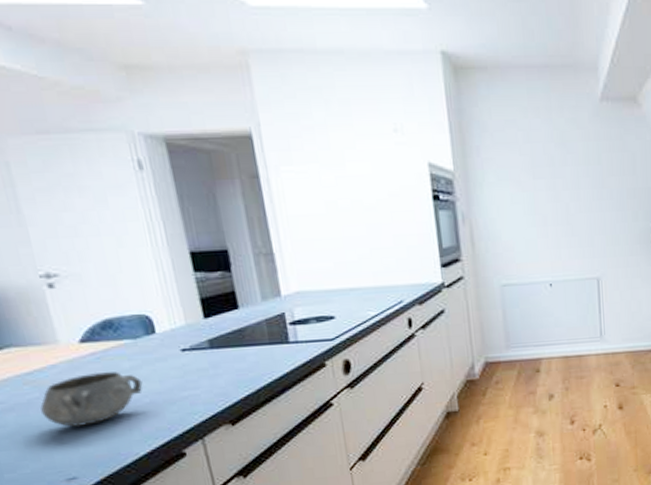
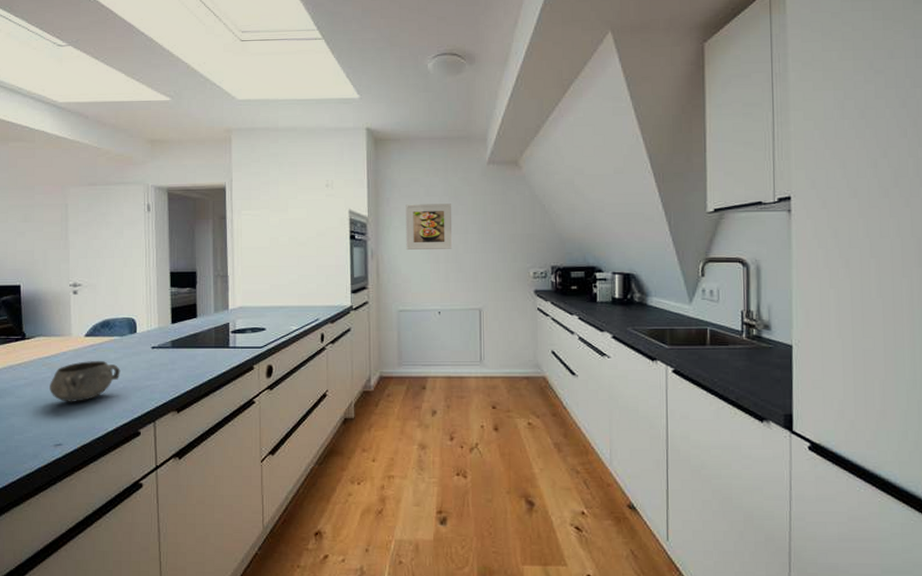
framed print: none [501,152,563,211] -> present [406,203,453,250]

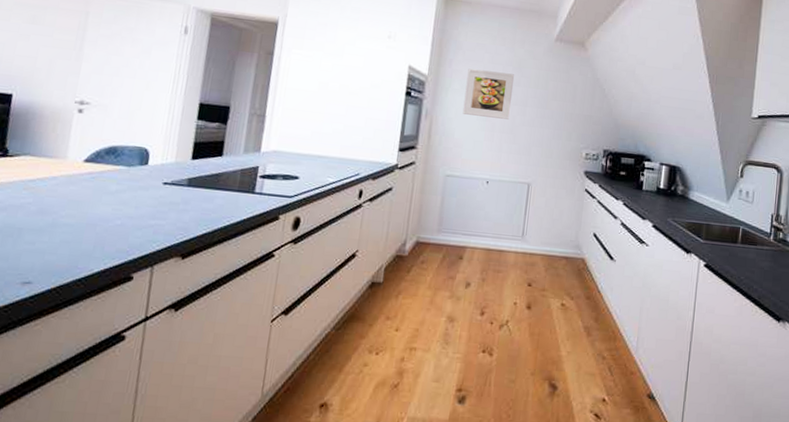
decorative bowl: present [50,361,121,403] -> none [27,189,121,236]

